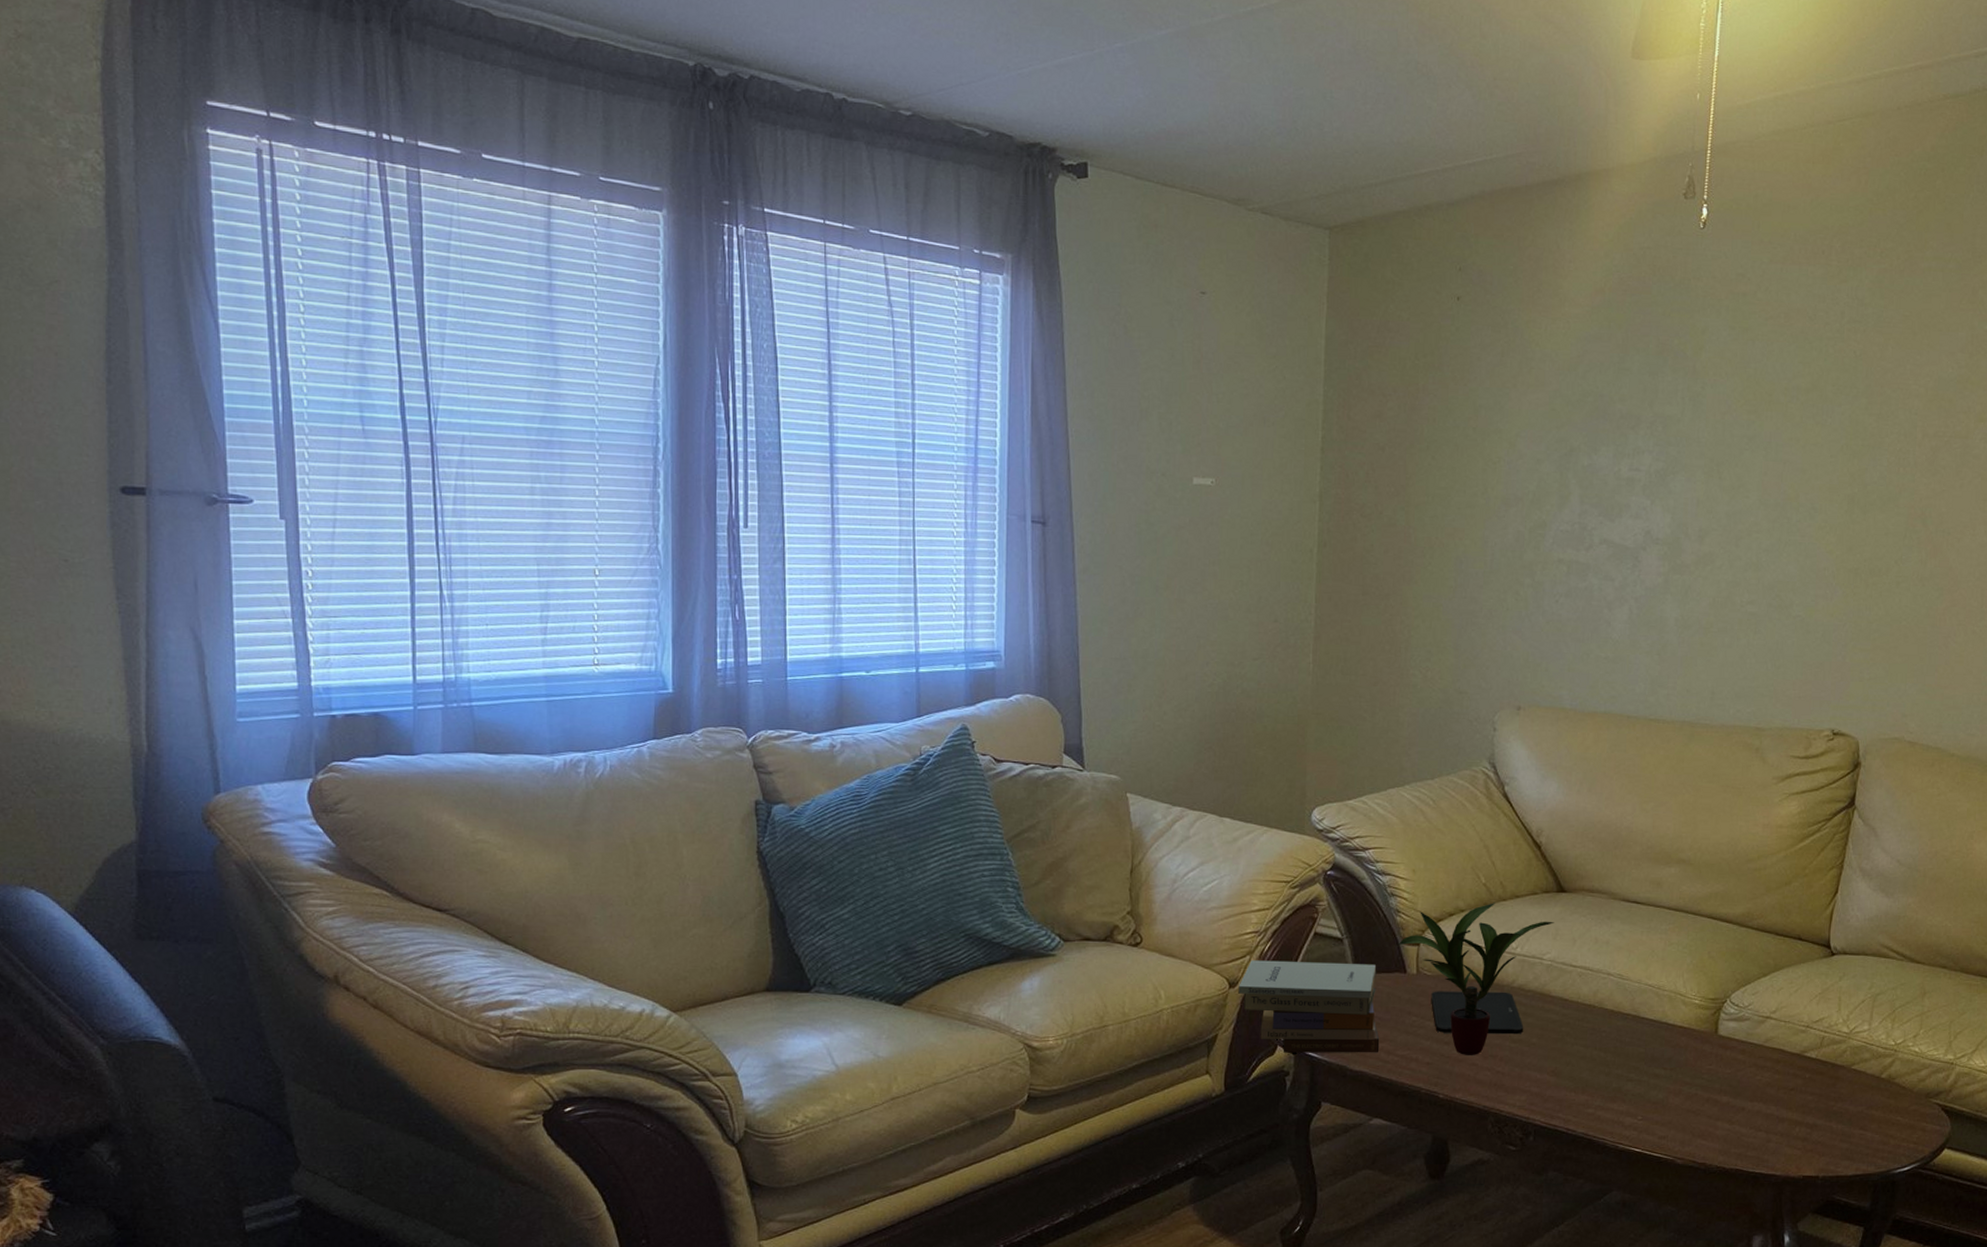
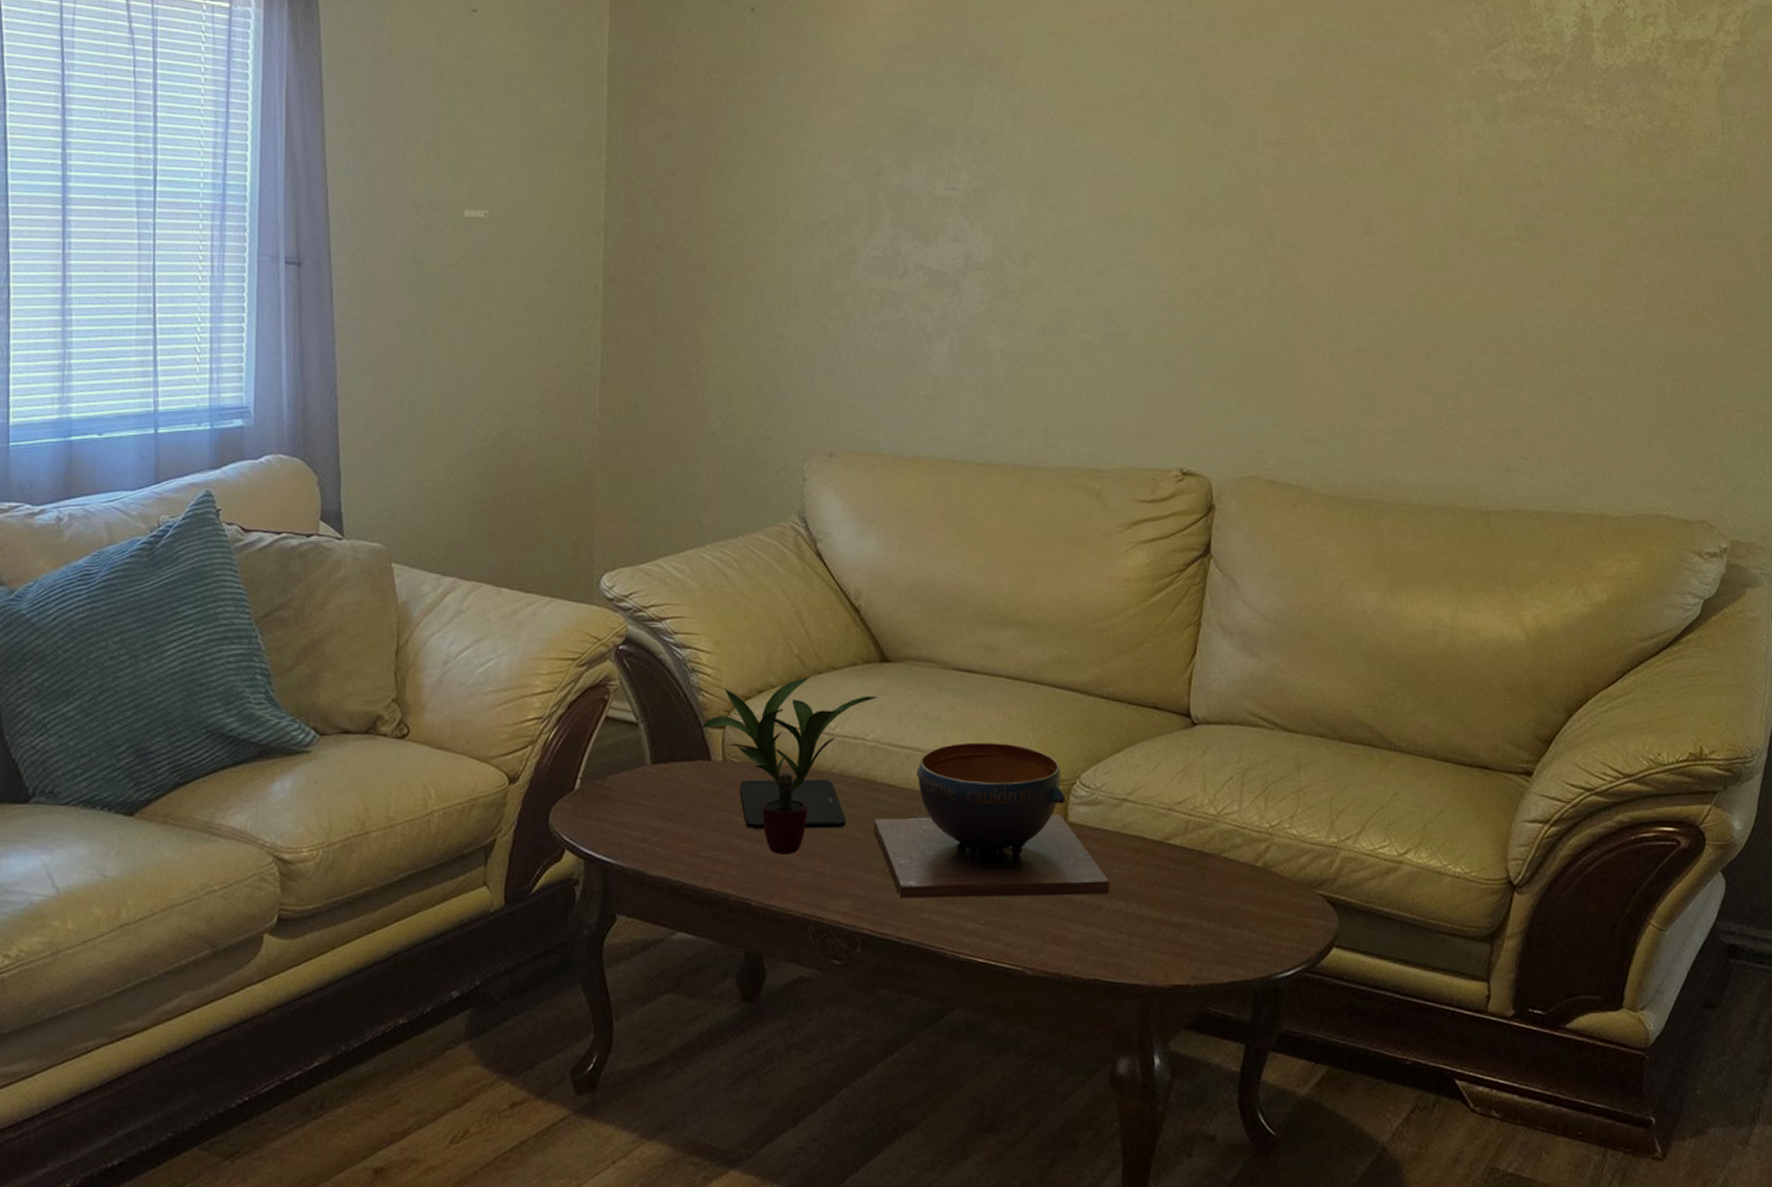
books: present [1238,960,1380,1053] -> none [519,750,682,858]
decorative bowl: none [1547,964,1753,1098] -> present [873,742,1110,899]

